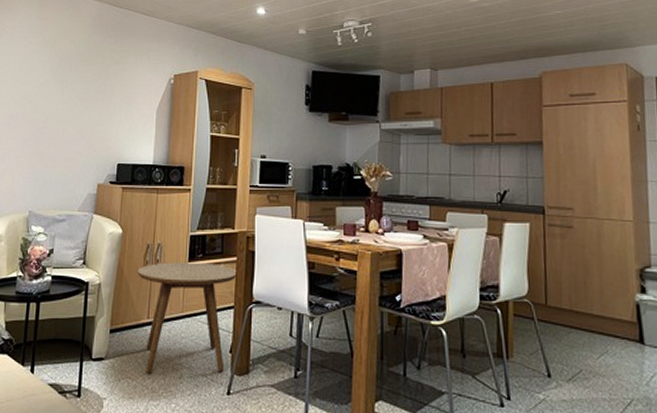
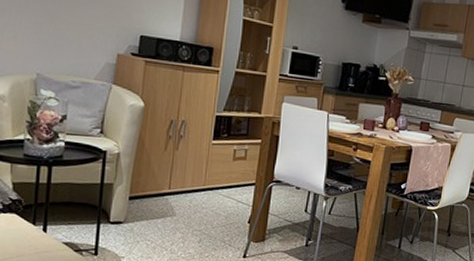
side table: present [137,262,237,375] -> none [159,139,261,239]

